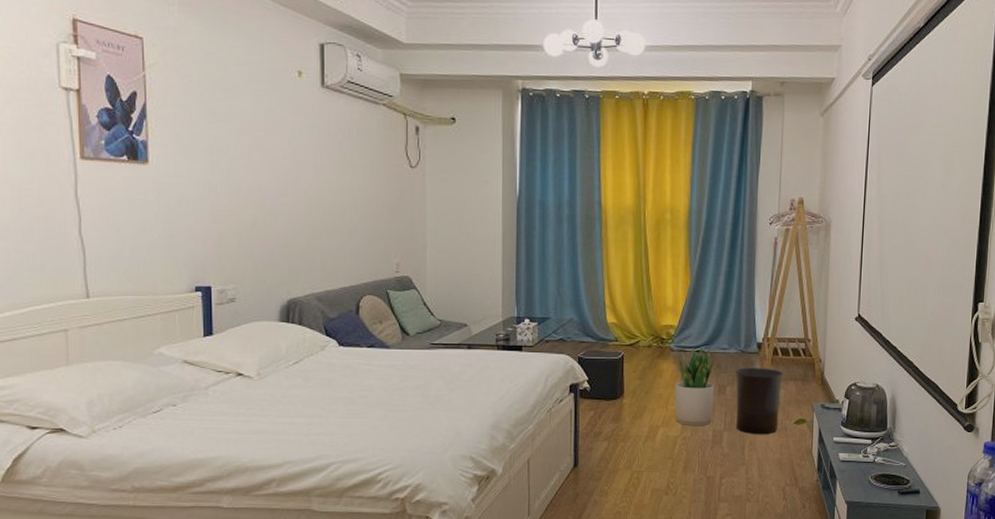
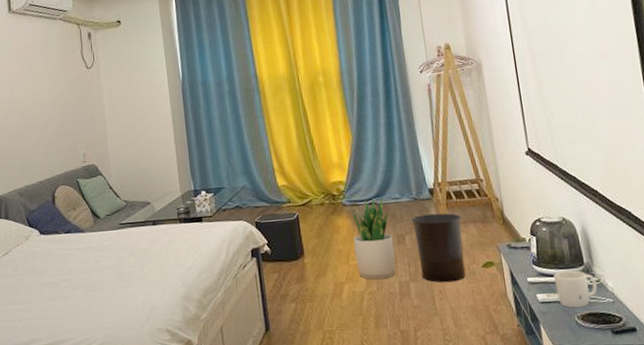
mug: none [857,434,895,469] -> present [553,270,598,309]

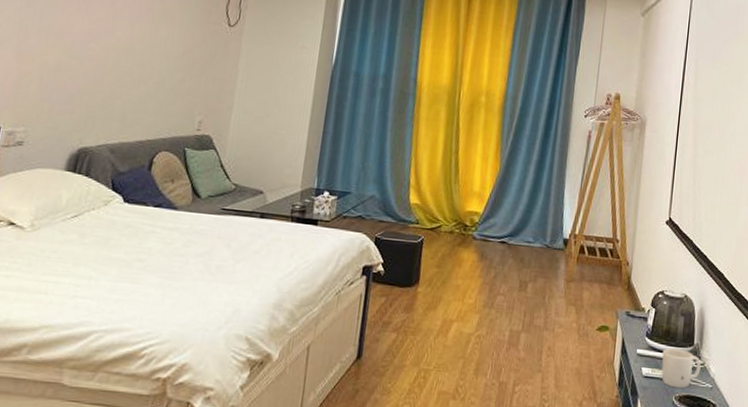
planter: present [351,197,396,280] -> none [471,236,518,325]
waste bin: present [411,213,466,283] -> none [534,264,588,340]

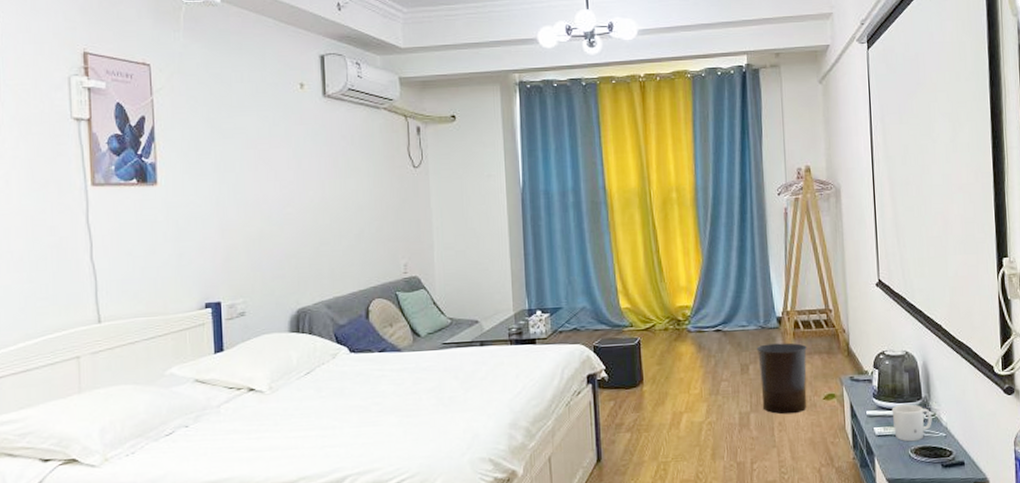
waste bin: none [534,264,588,340] -> present [756,342,807,414]

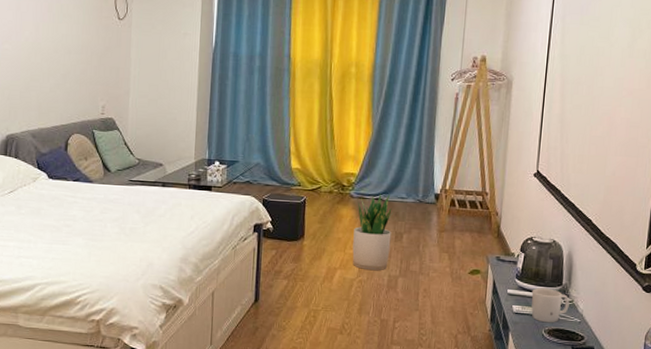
planter: none [696,324,738,410] -> present [352,194,393,271]
waste bin: present [756,342,807,414] -> none [410,217,459,283]

